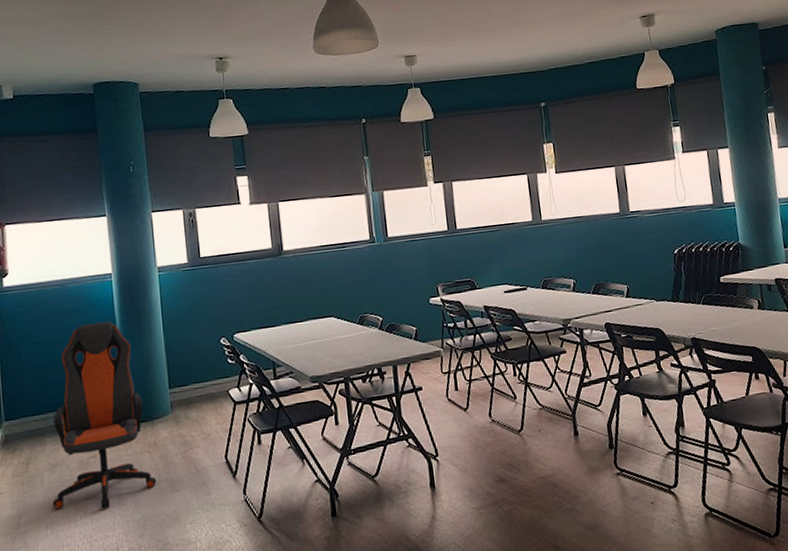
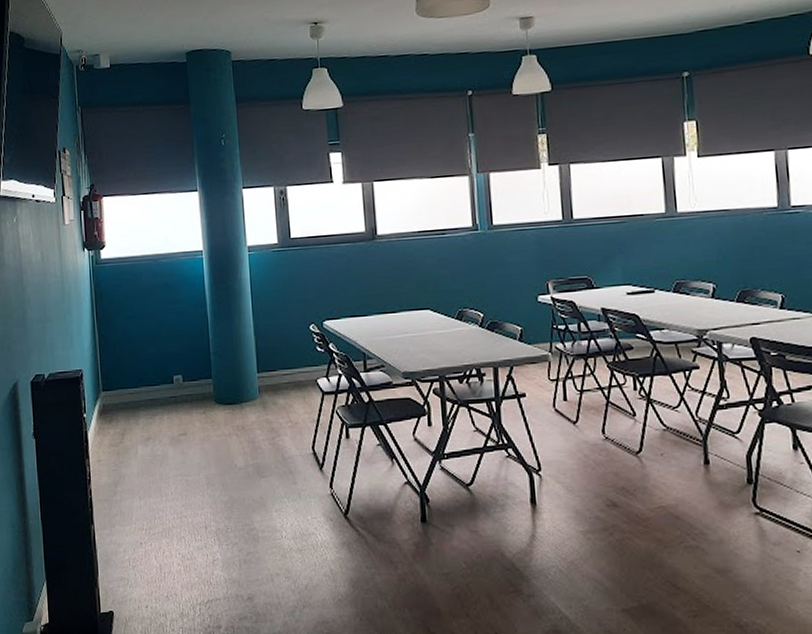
office chair: present [52,321,157,510] -> none [145,299,244,487]

